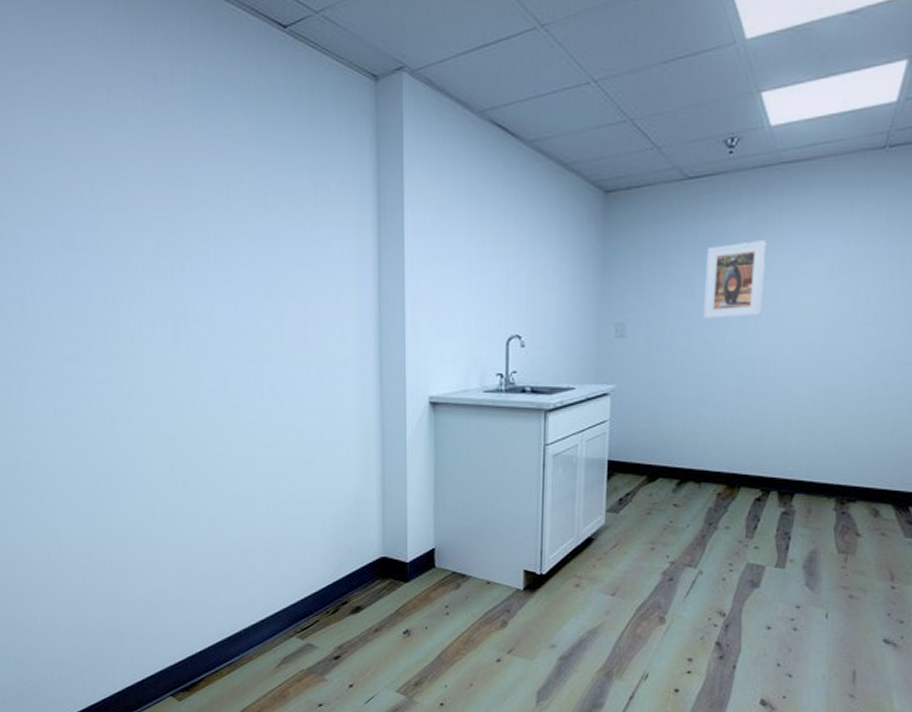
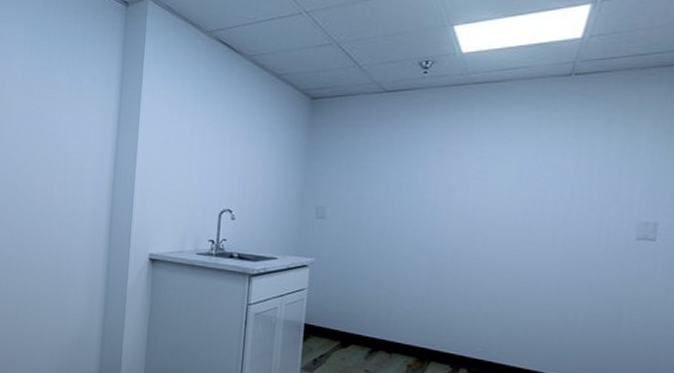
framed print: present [703,240,767,320] -> none [397,146,458,211]

